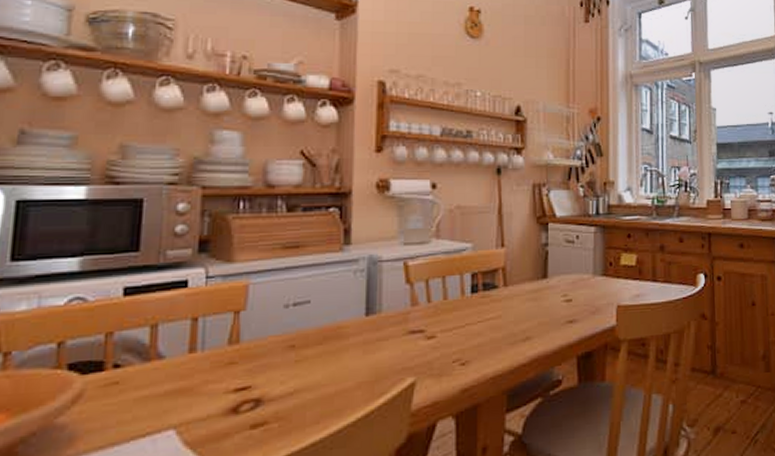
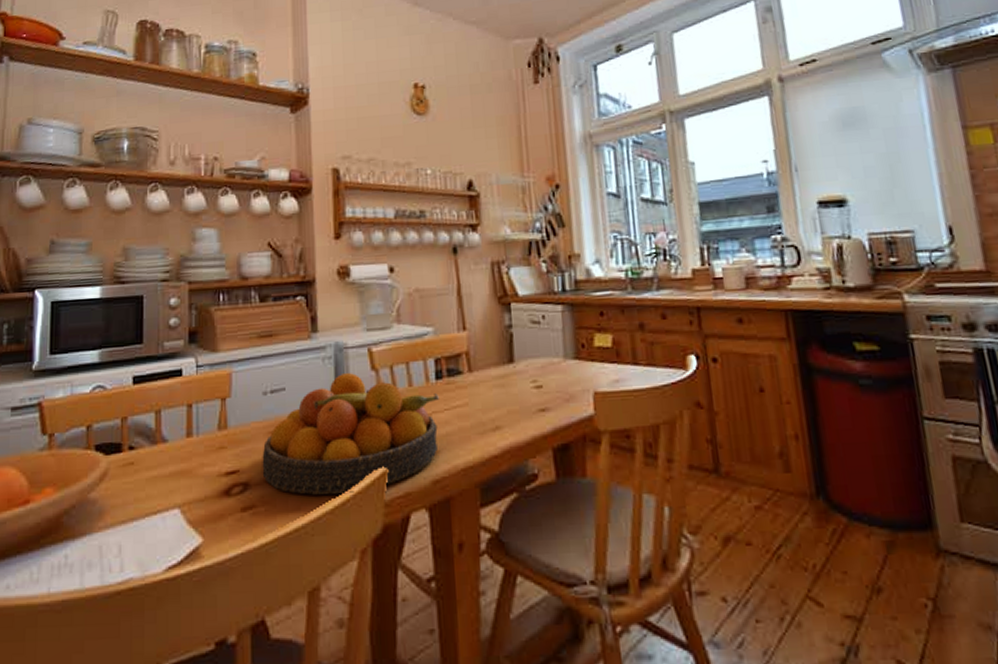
fruit bowl: none [278,286,473,408] -> present [262,373,439,495]

